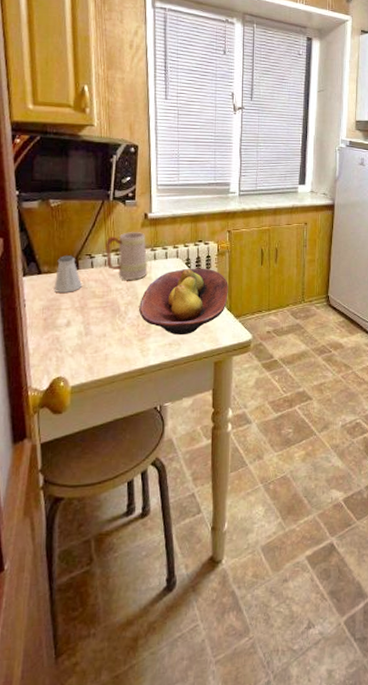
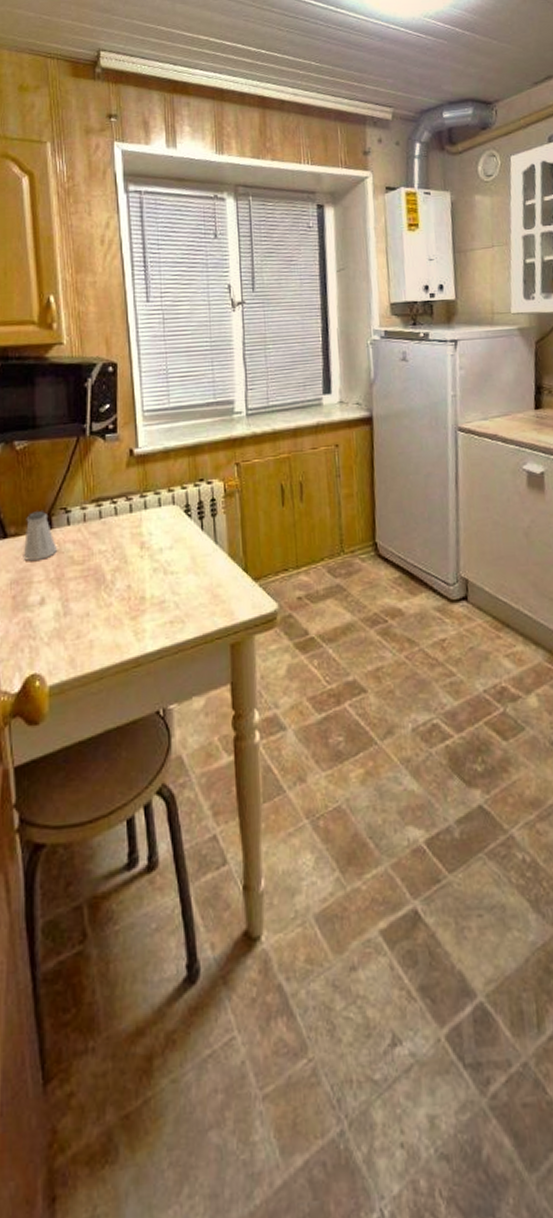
mug: present [105,232,148,281] -> none [84,474,137,540]
fruit bowl: present [139,268,228,336] -> none [129,515,242,610]

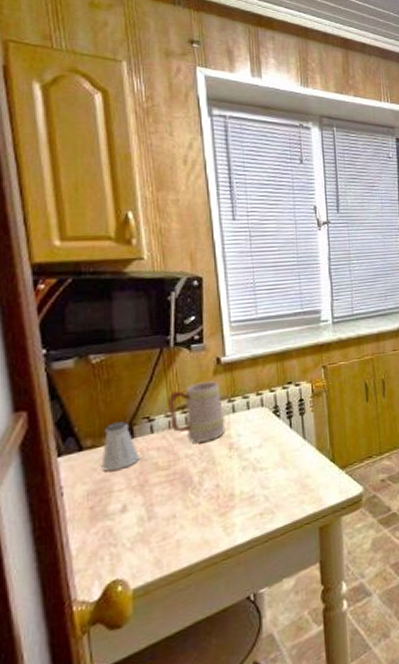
mug: none [84,474,137,540] -> present [168,381,226,444]

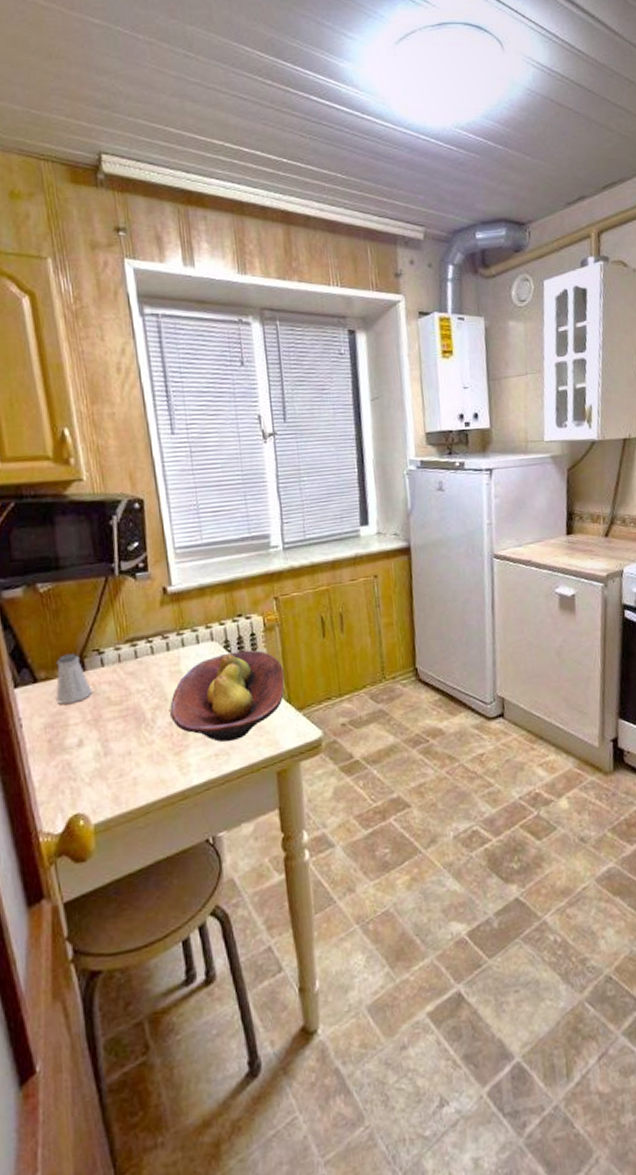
mug: present [168,381,226,444] -> none [116,612,176,679]
fruit bowl: none [218,414,330,502] -> present [170,650,285,743]

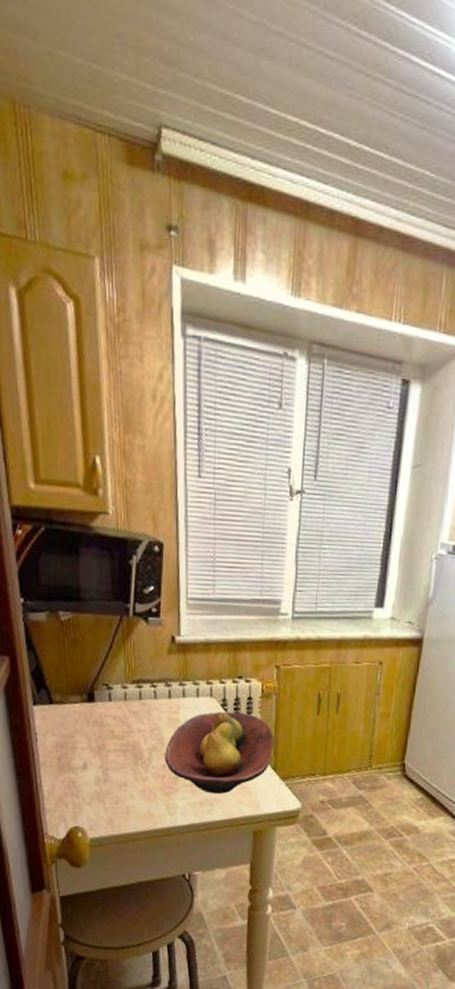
saltshaker: present [55,653,93,704] -> none [67,683,100,729]

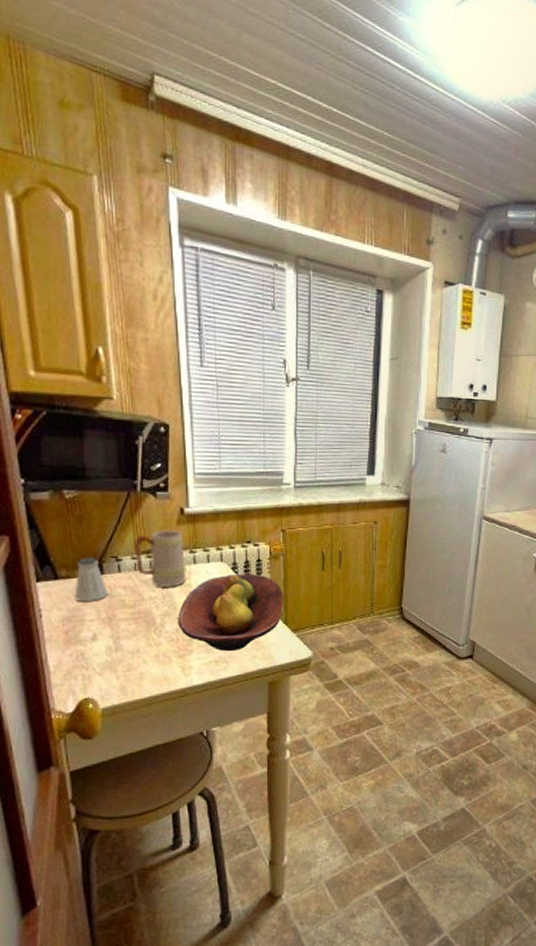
saltshaker: none [67,683,100,729] -> present [74,557,109,601]
mug: none [125,659,176,721] -> present [134,530,187,589]

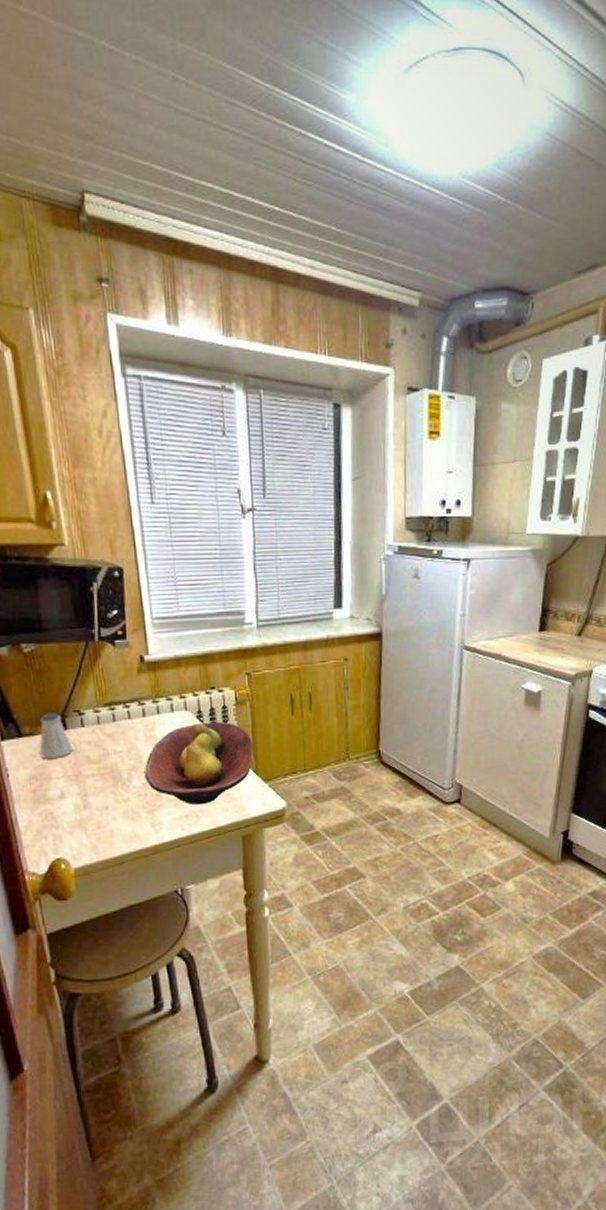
mug: present [134,530,187,589] -> none [96,680,151,742]

